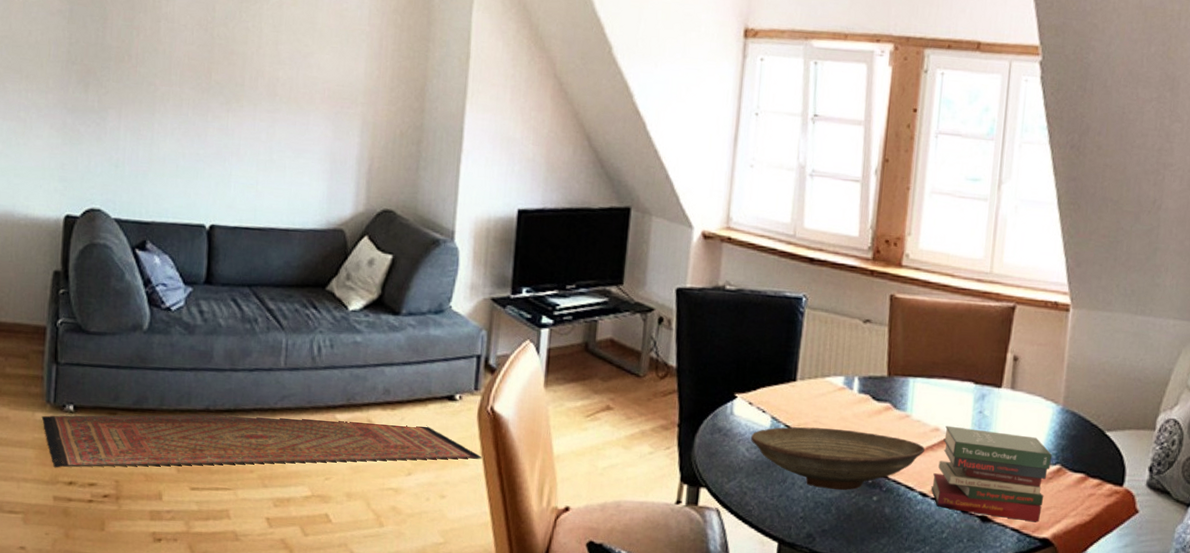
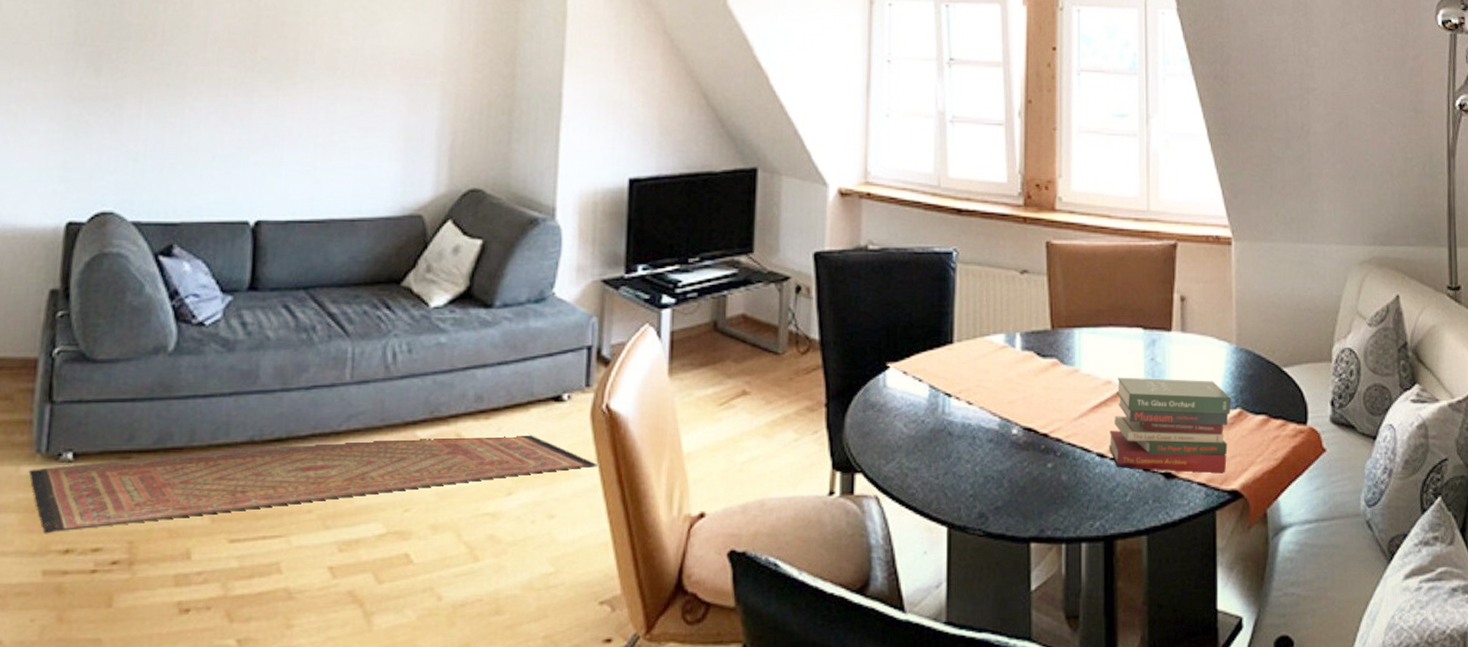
decorative bowl: present [751,426,925,491] -> none [908,392,1098,461]

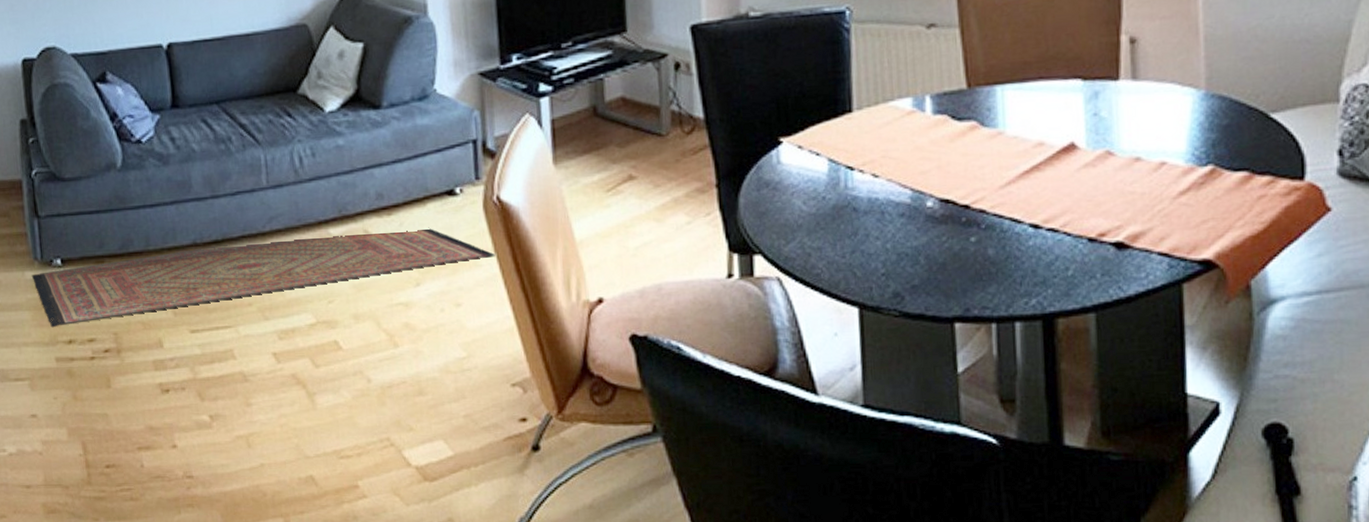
books: present [1108,377,1232,474] -> none [1043,134,1201,241]

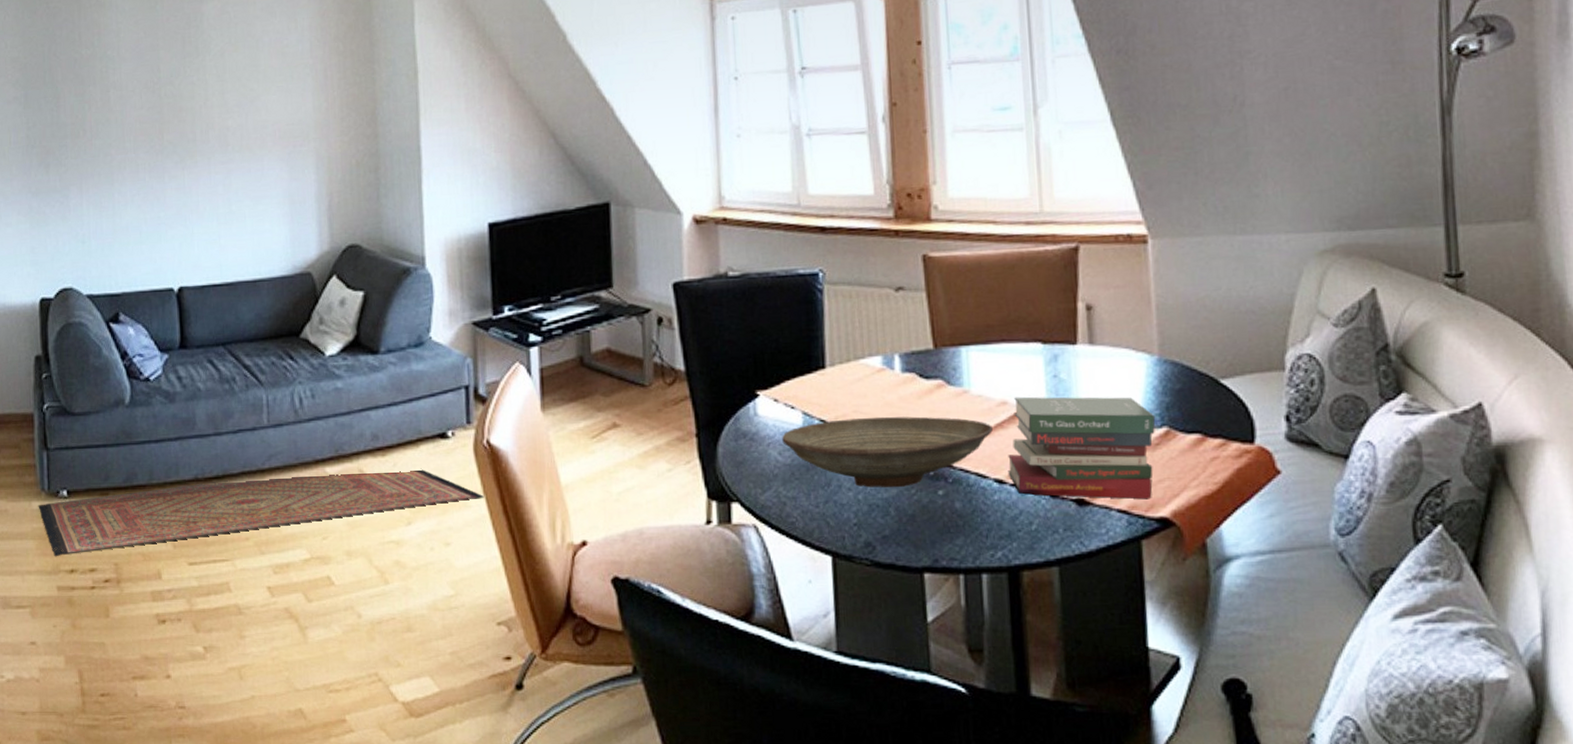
decorative bowl: none [807,160,1028,236] -> present [782,416,993,488]
books: none [1043,134,1201,241] -> present [1007,396,1156,500]

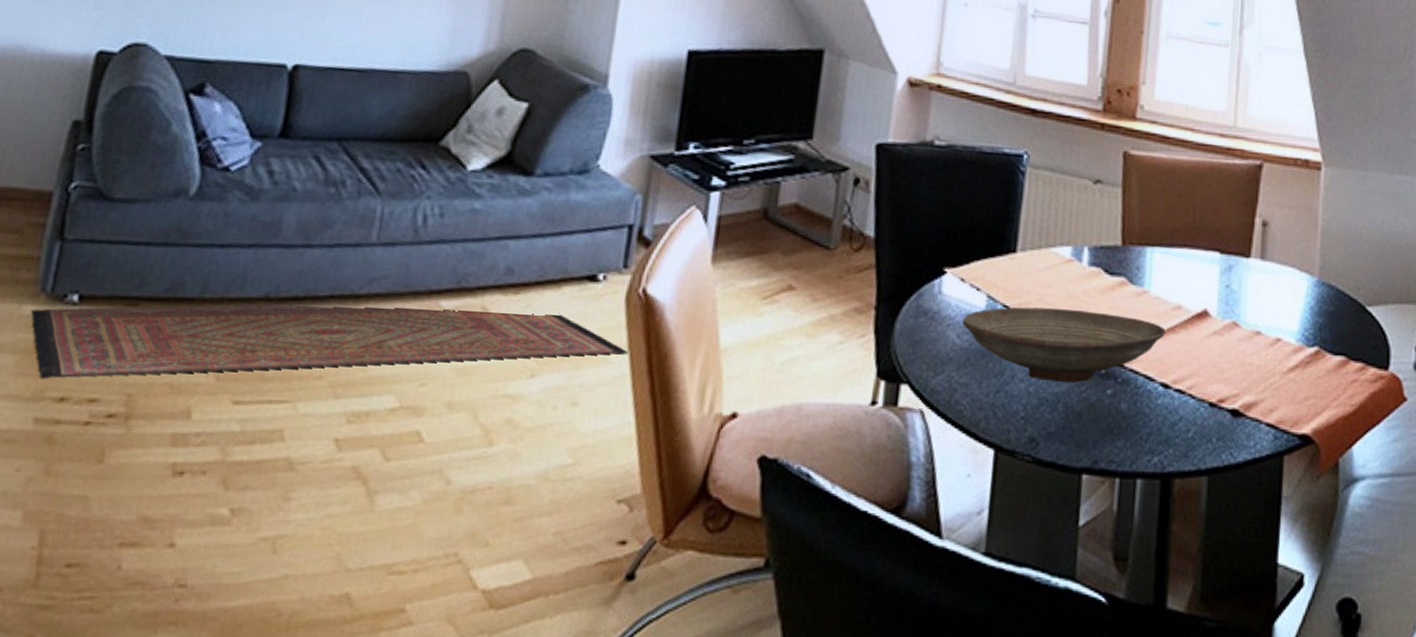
books: present [1007,396,1156,500] -> none [1173,302,1309,416]

